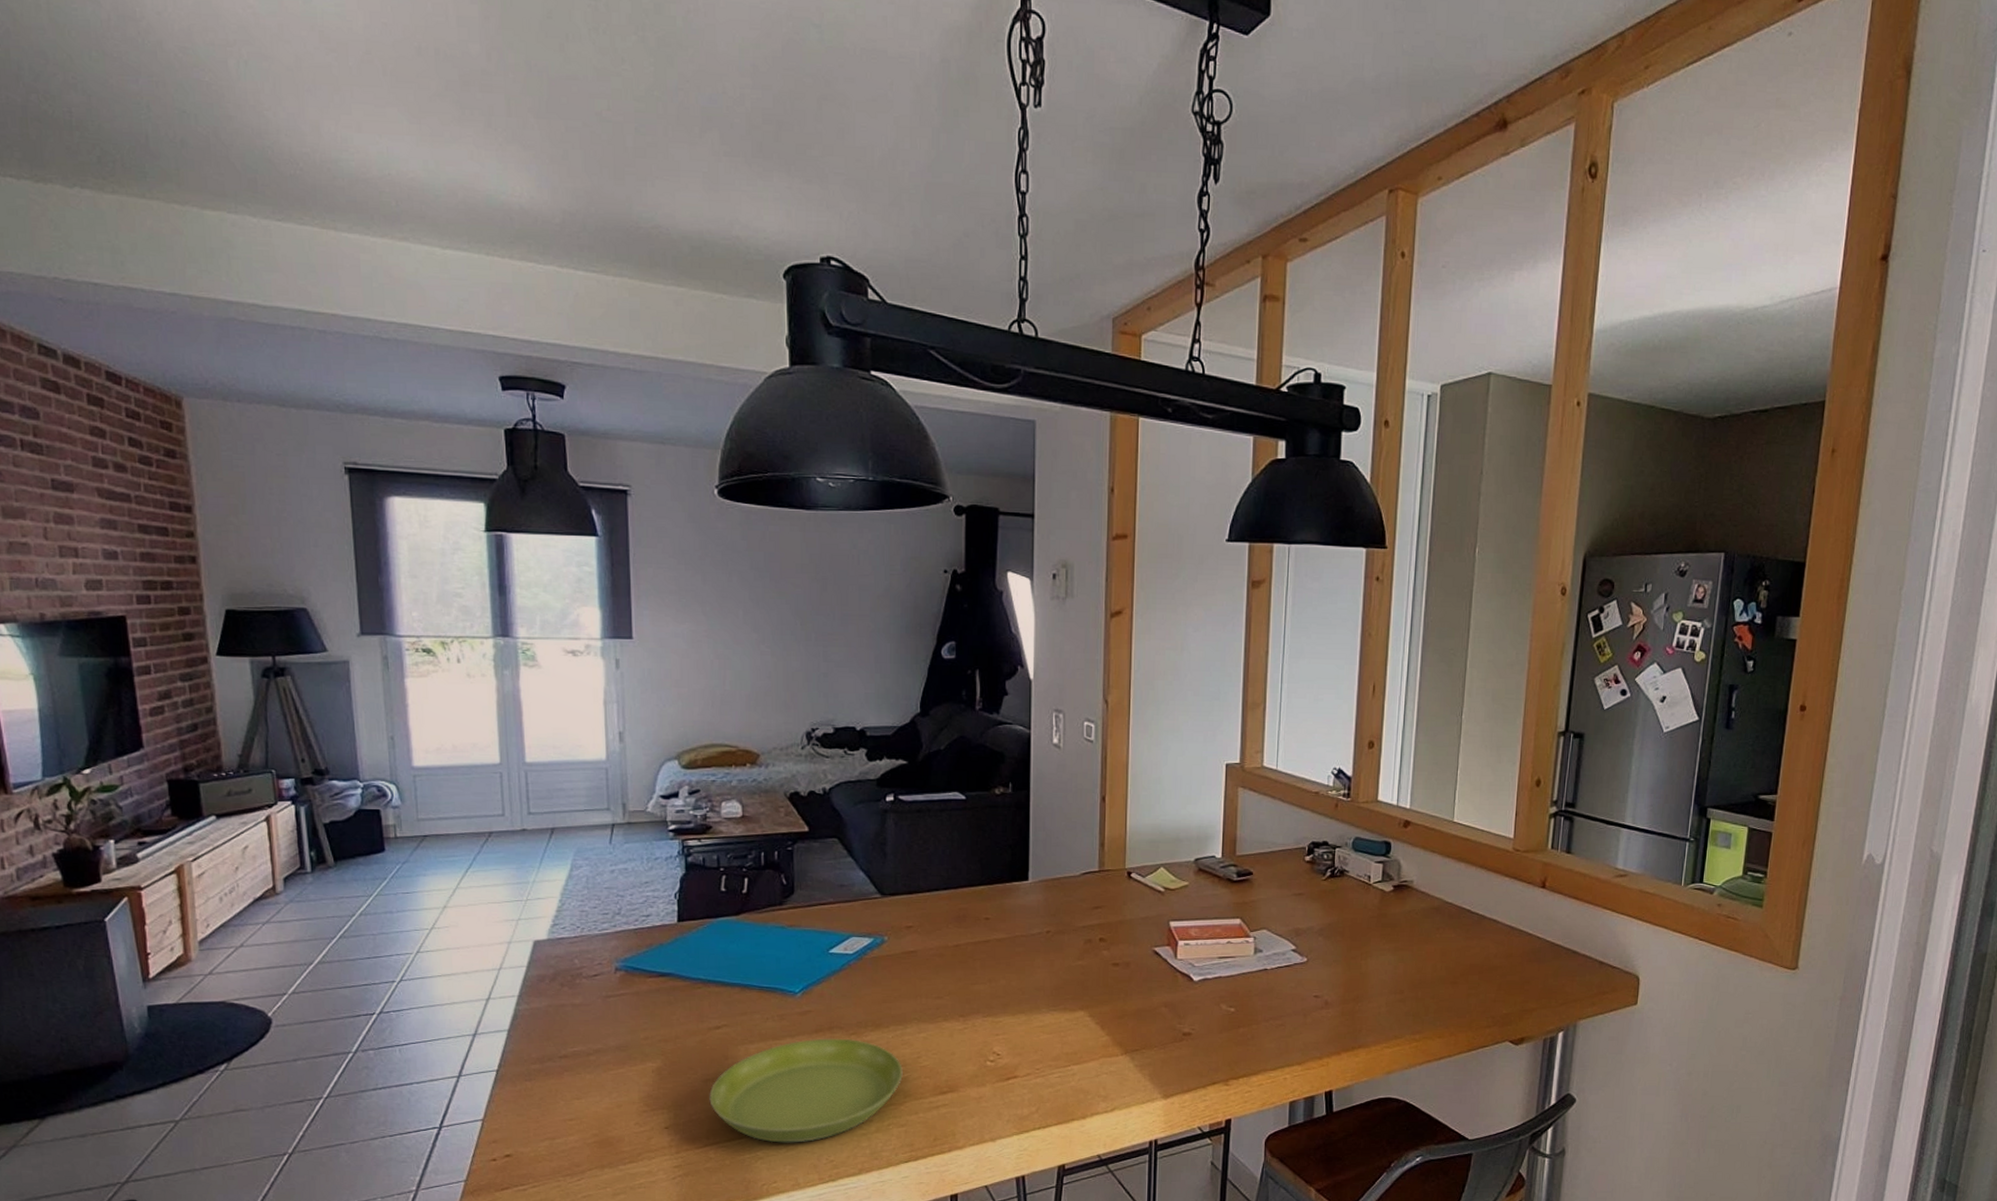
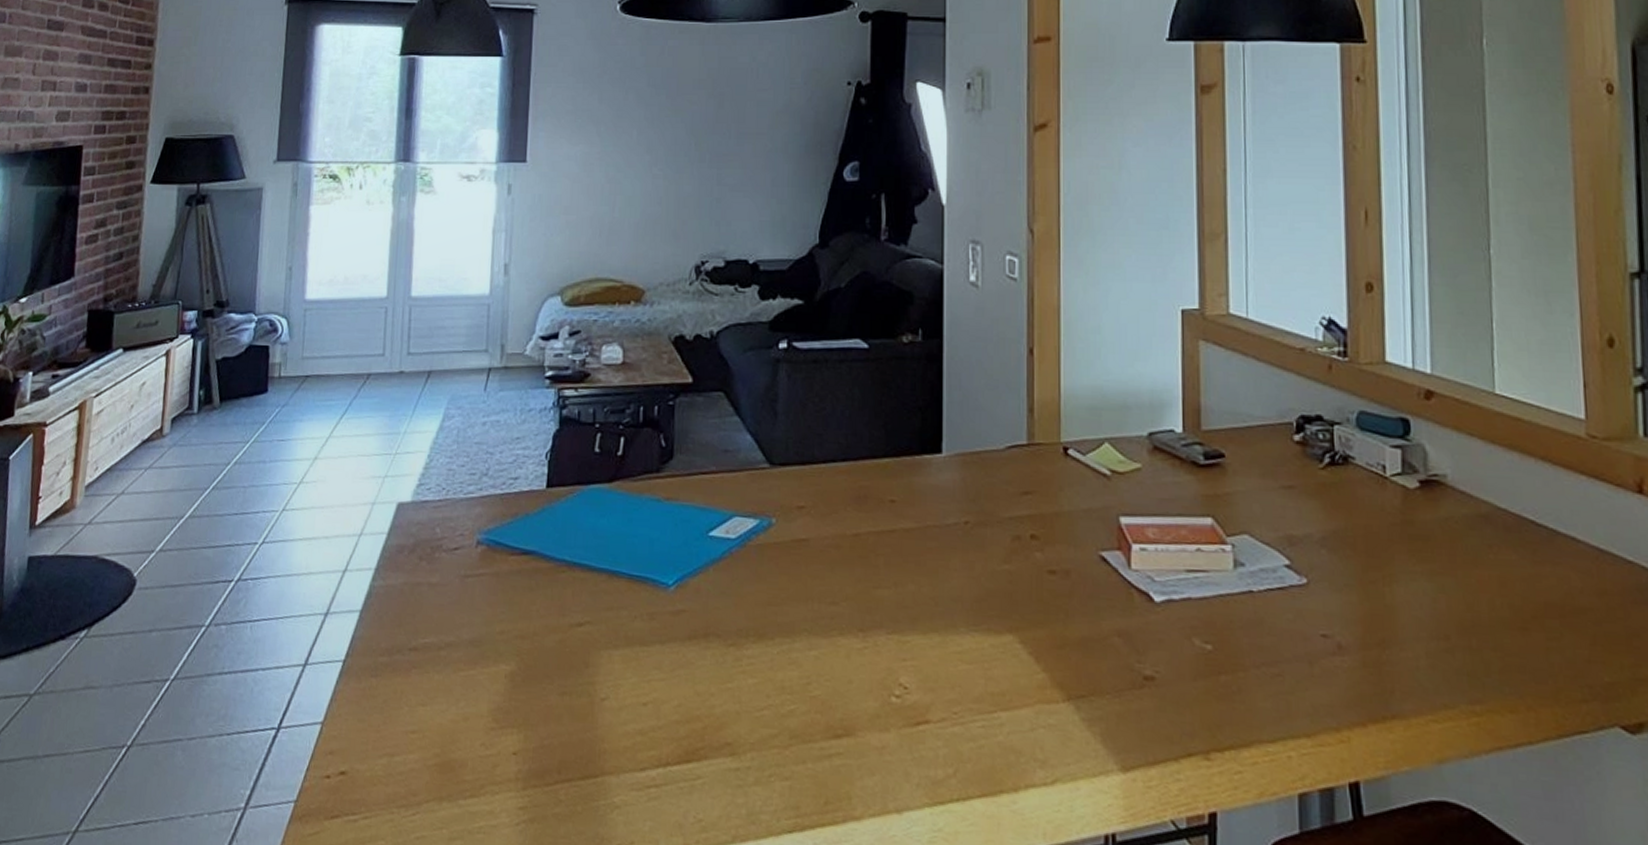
saucer: present [709,1038,903,1143] -> none [564,647,789,790]

